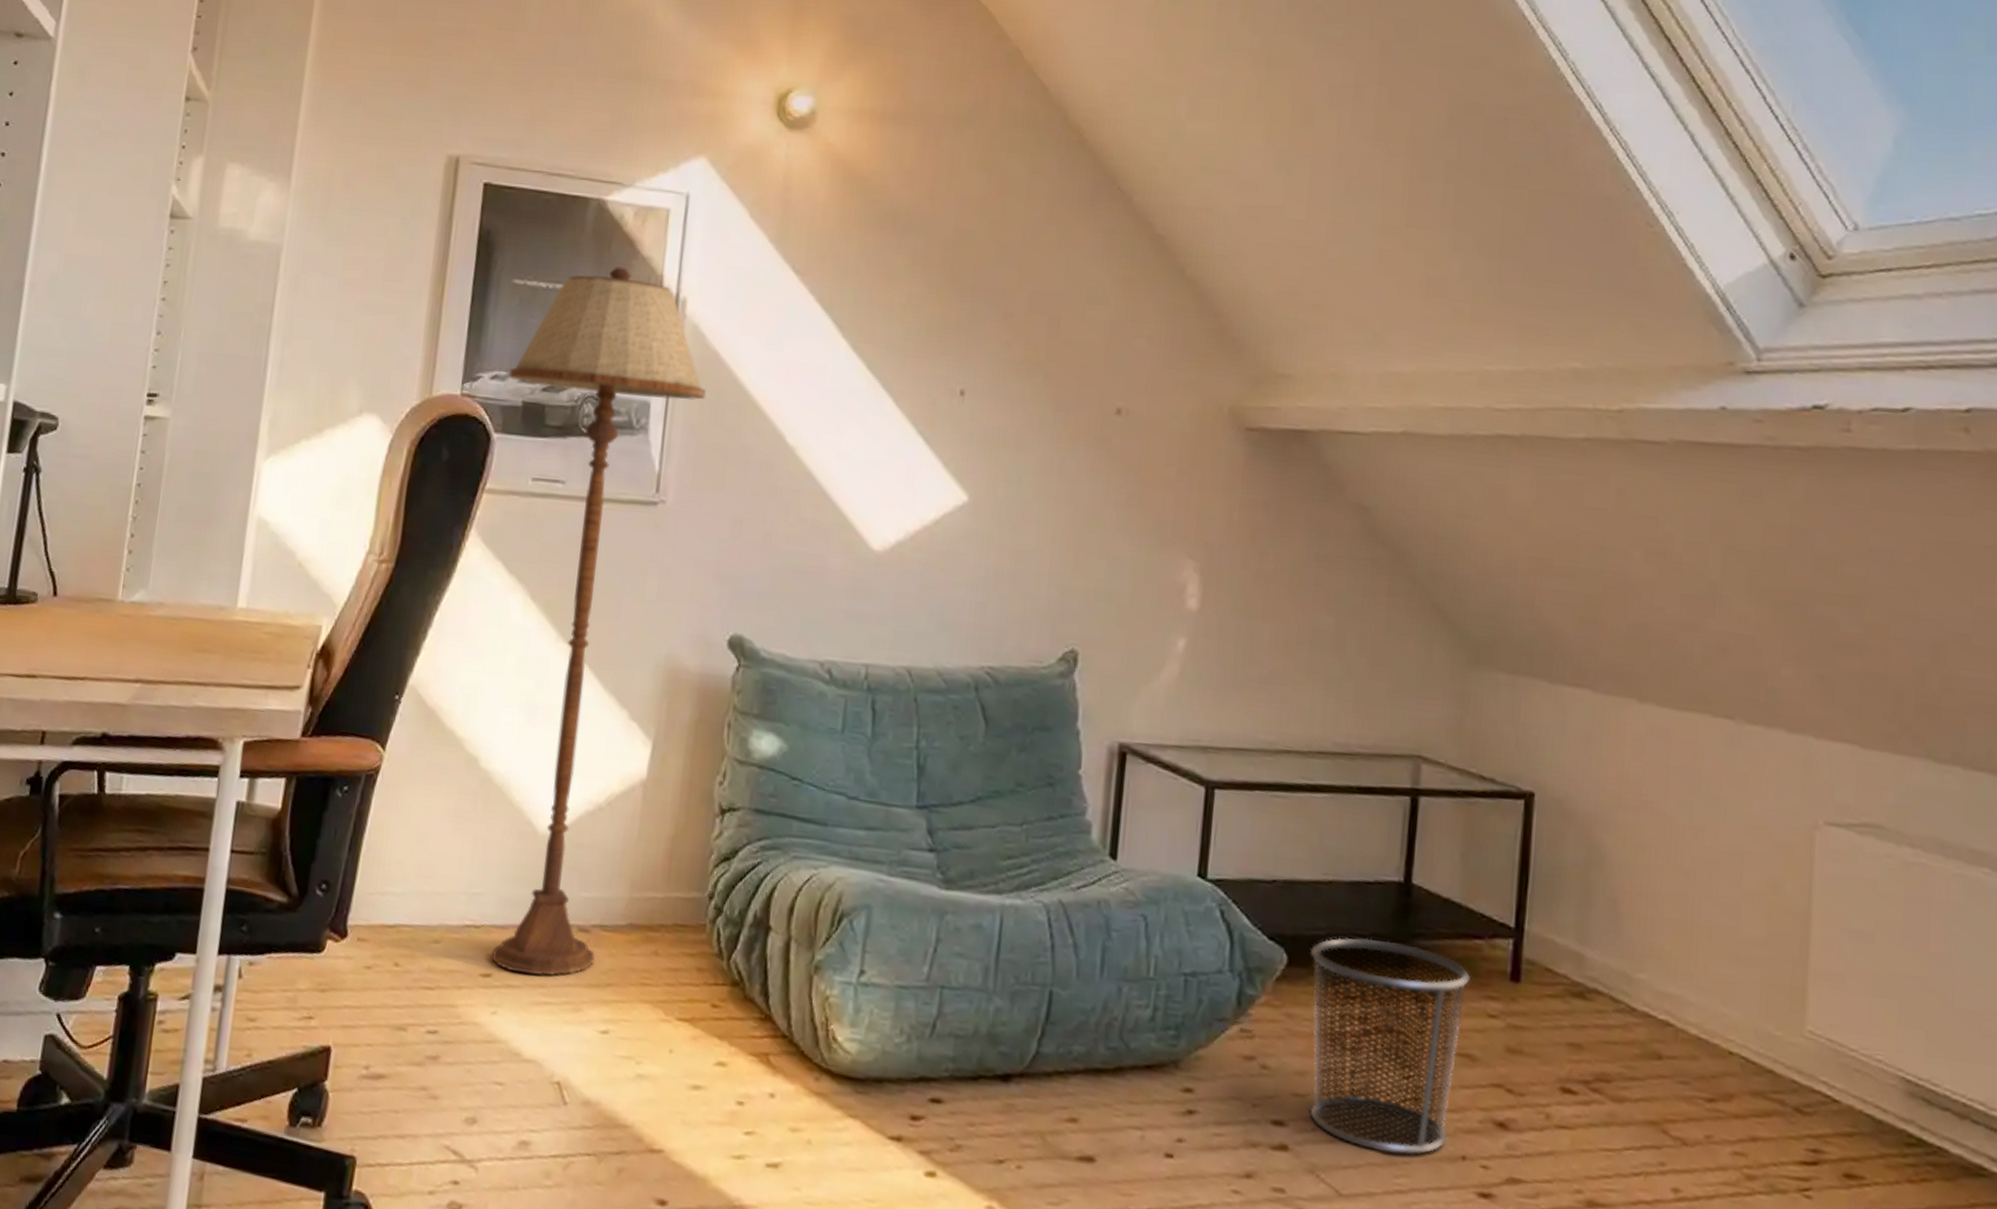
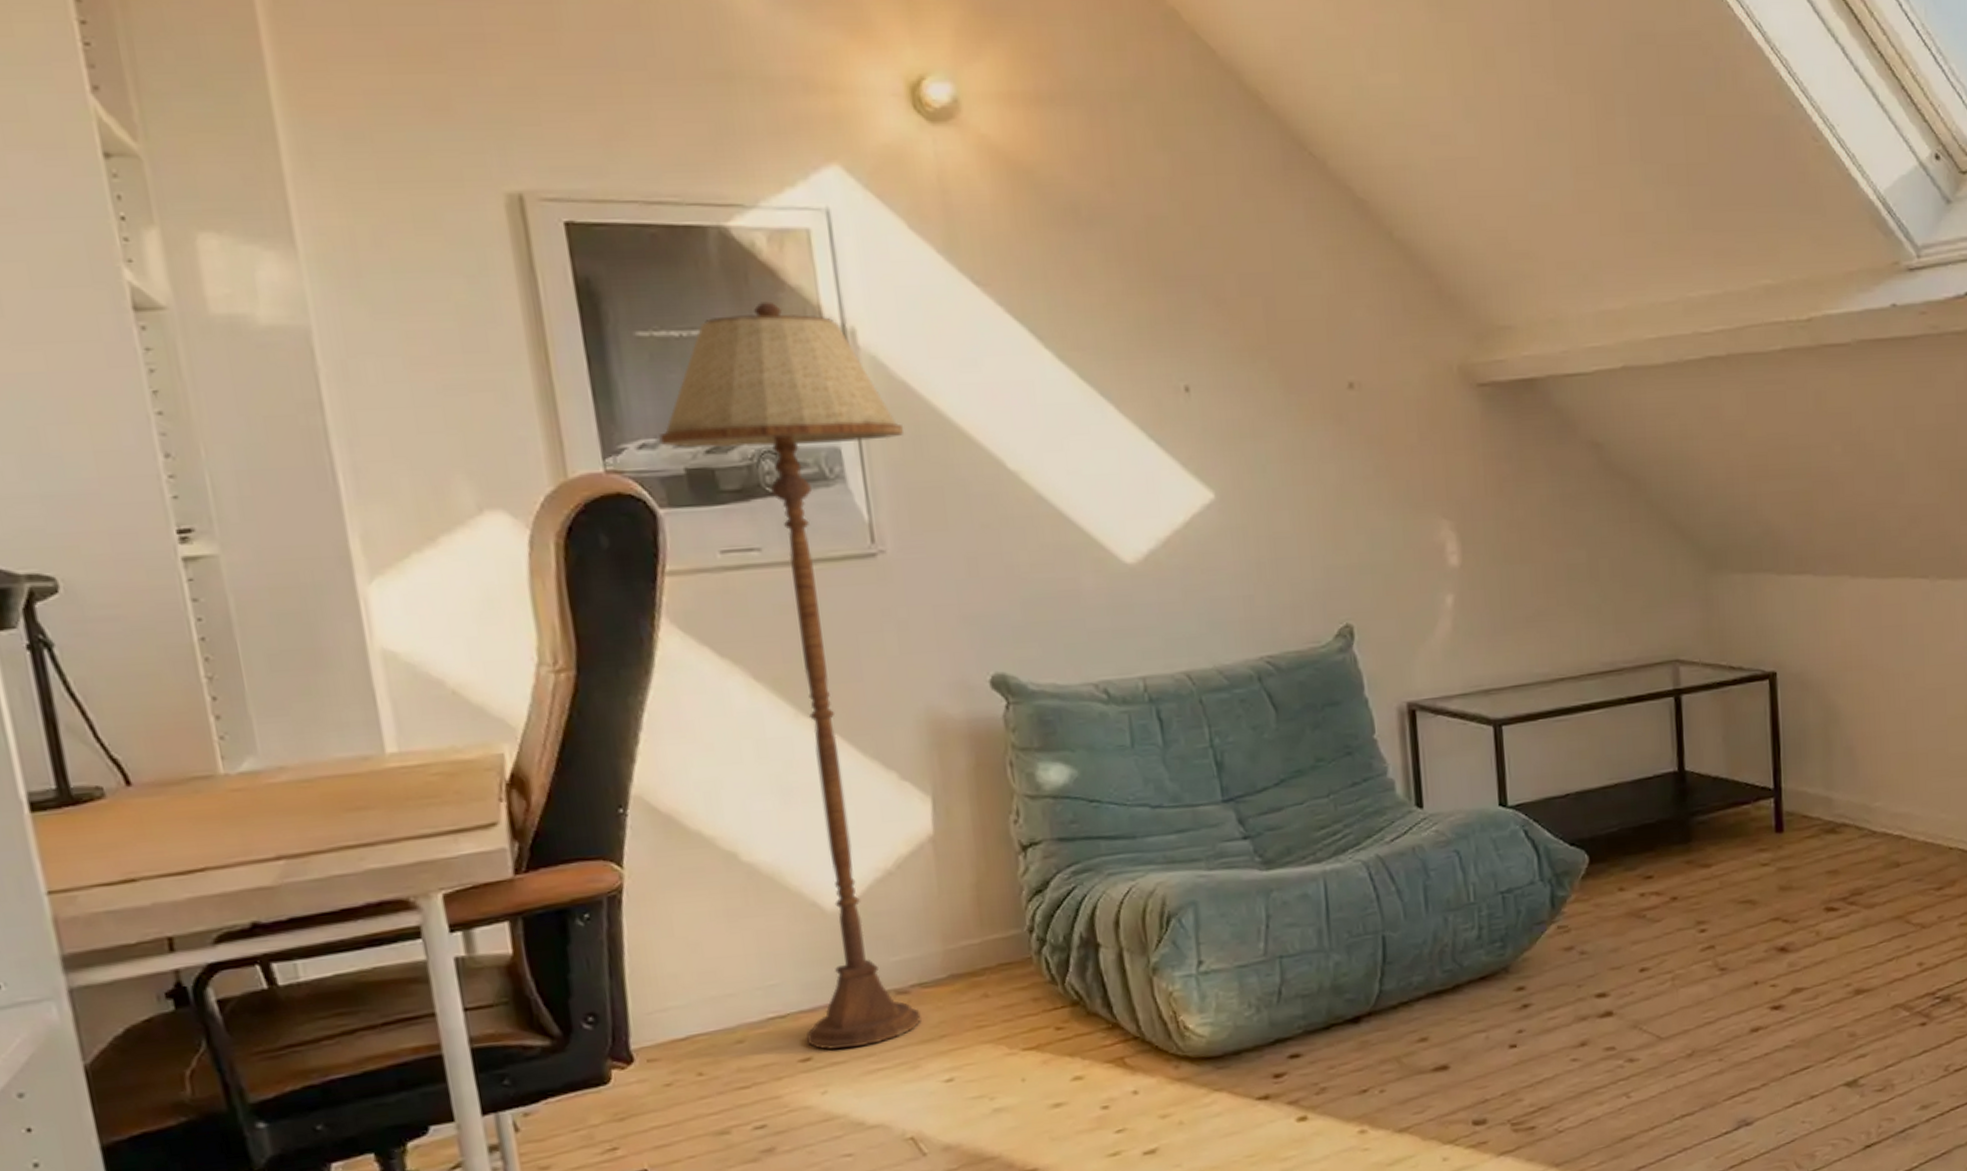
waste bin: present [1309,937,1470,1156] -> none [1608,823,1743,997]

